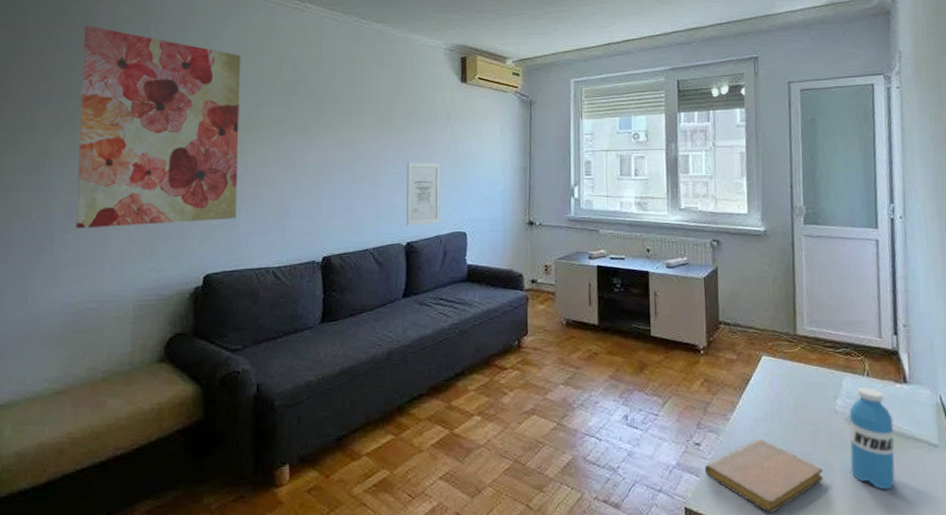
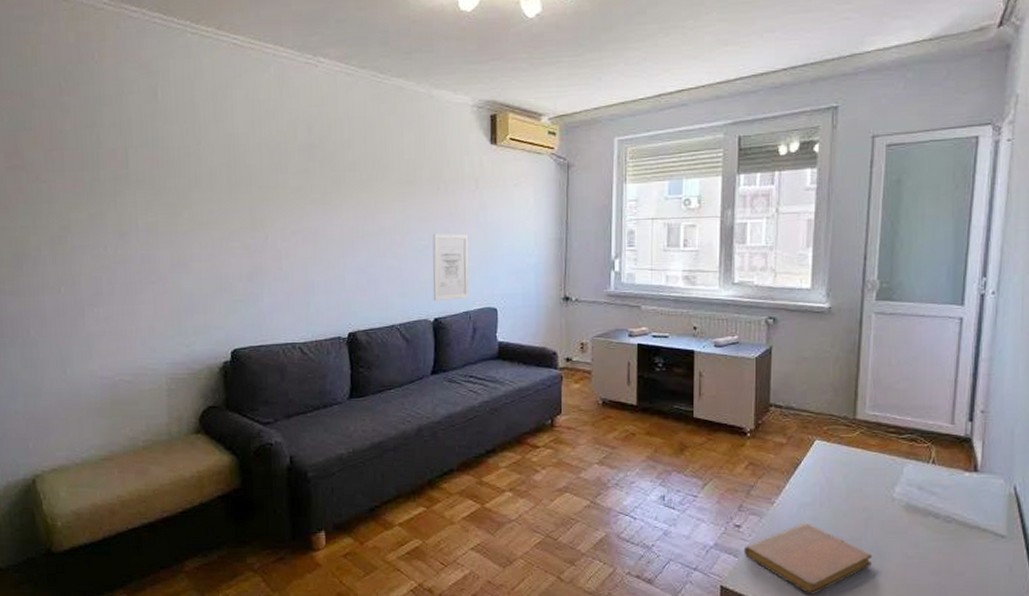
wall art: present [75,25,241,229] -> none [89,89,259,303]
water bottle: present [849,387,895,490] -> none [903,474,957,578]

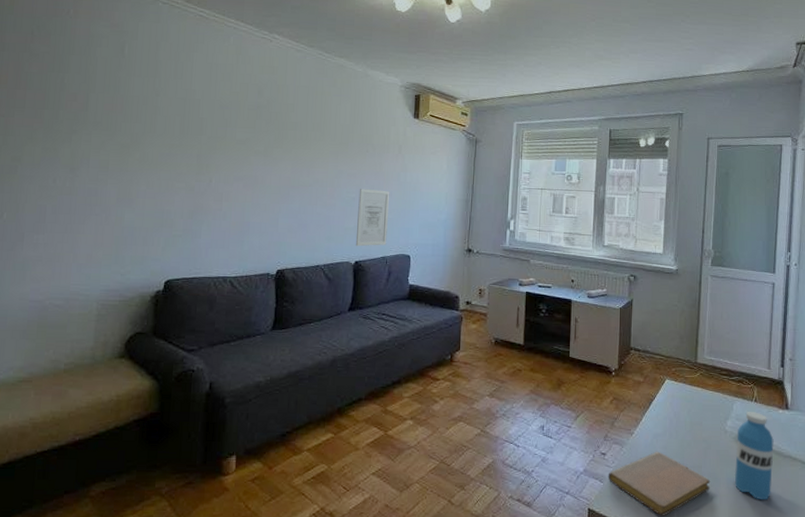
water bottle: none [903,474,957,578] -> present [734,411,774,501]

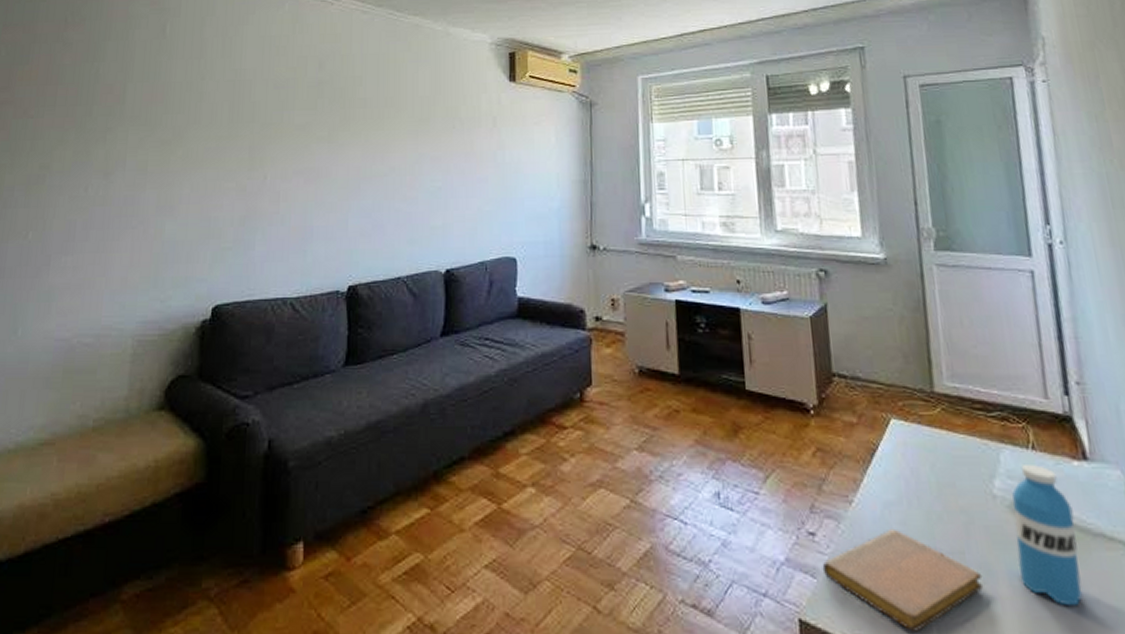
wall art: present [355,188,390,247] -> none [445,174,486,250]

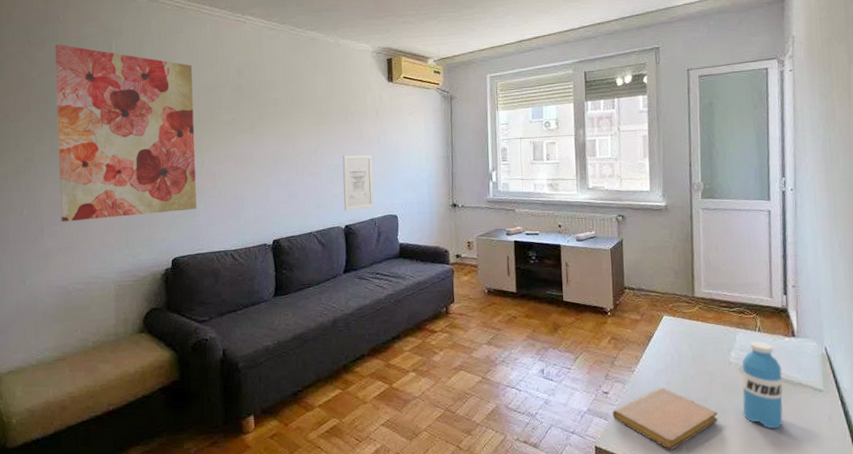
wall art: none [74,24,263,251] -> present [54,44,197,222]
wall art: none [445,174,486,250] -> present [342,154,374,211]

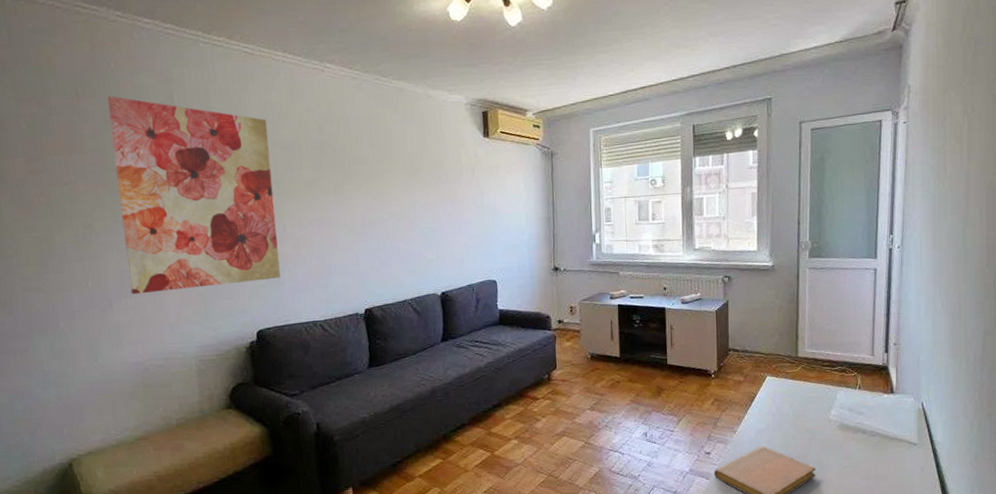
wall art: present [342,154,374,211] -> none [436,217,471,277]
water bottle: present [742,341,783,429] -> none [840,398,879,482]

